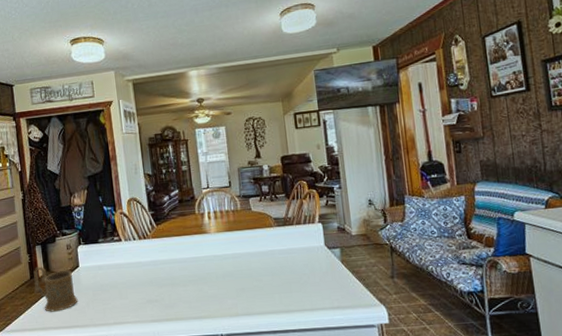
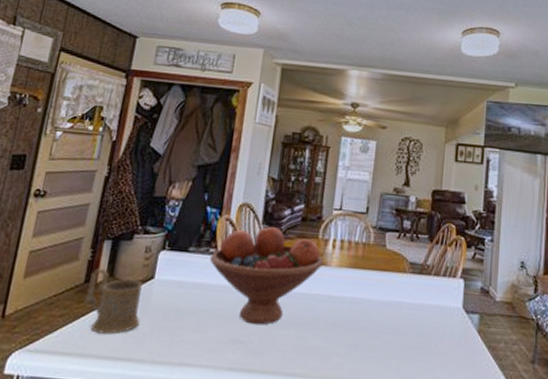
fruit bowl: none [116,212,204,287] -> present [210,227,323,325]

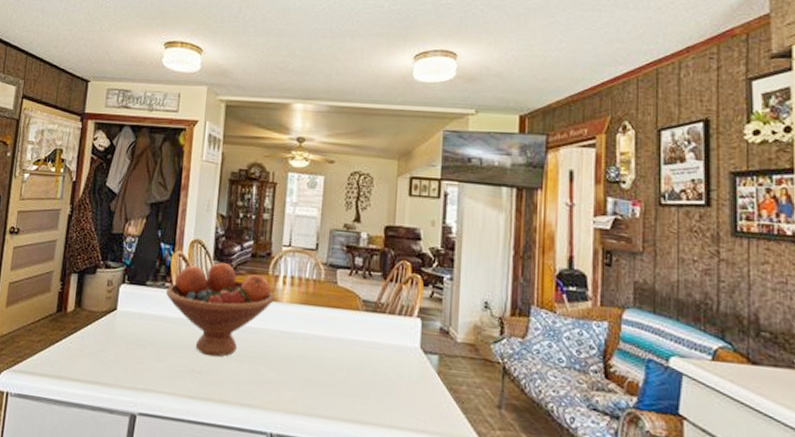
mug: present [84,268,143,335] -> none [57,299,107,360]

